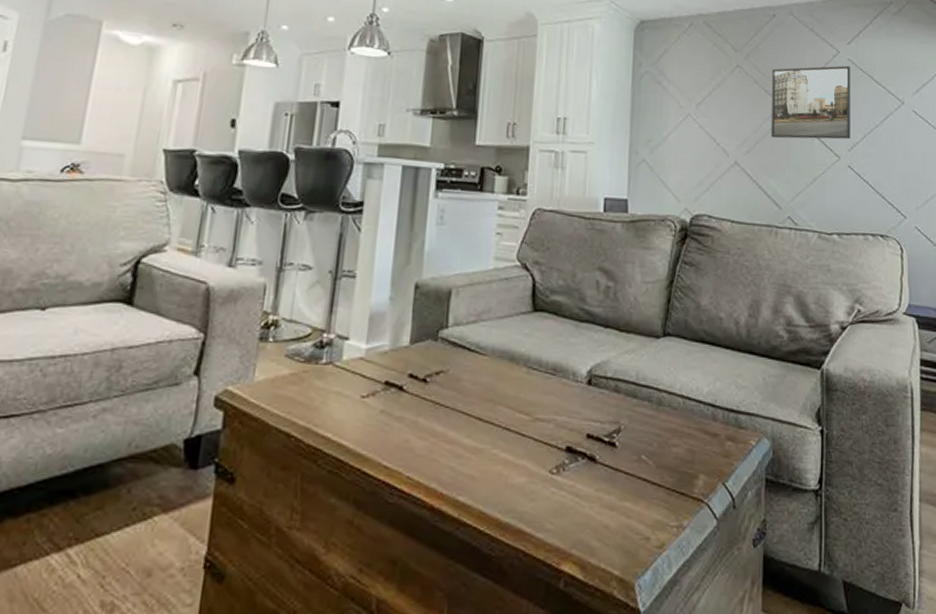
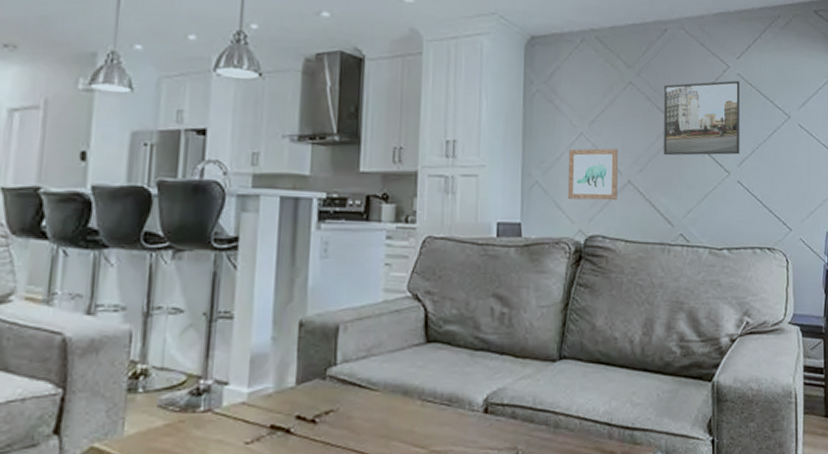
wall art: none [674,129,725,181] -> present [567,148,618,201]

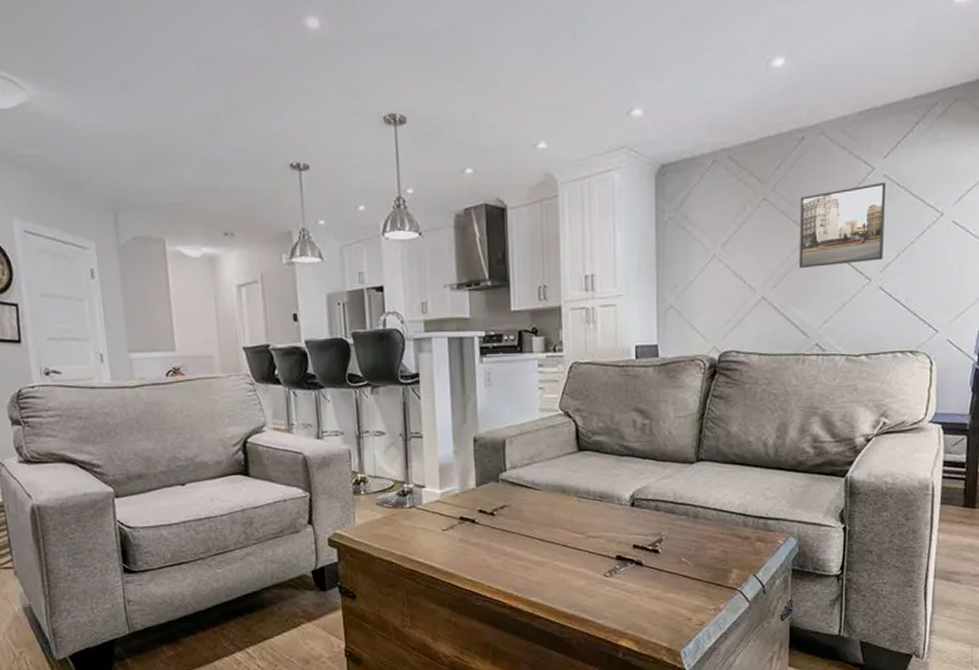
wall art: present [567,148,618,201] -> none [701,266,751,319]

